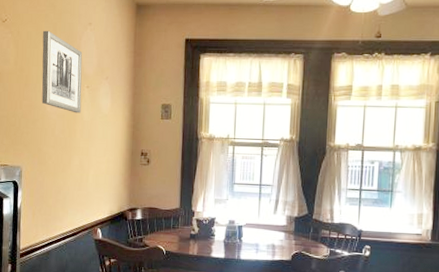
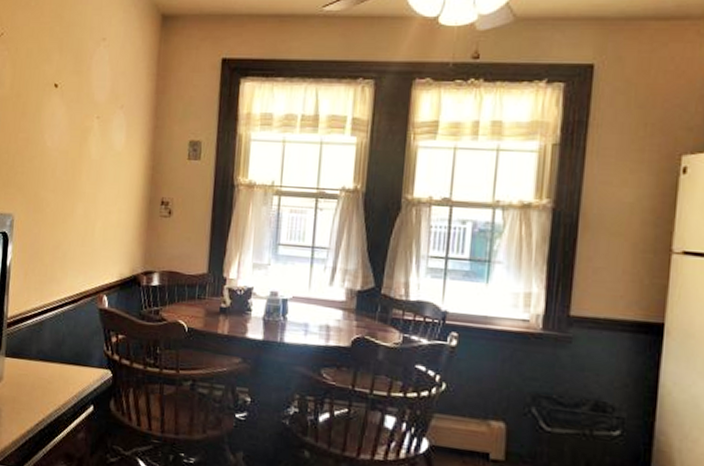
wall art: present [41,30,83,114] -> none [41,47,93,150]

